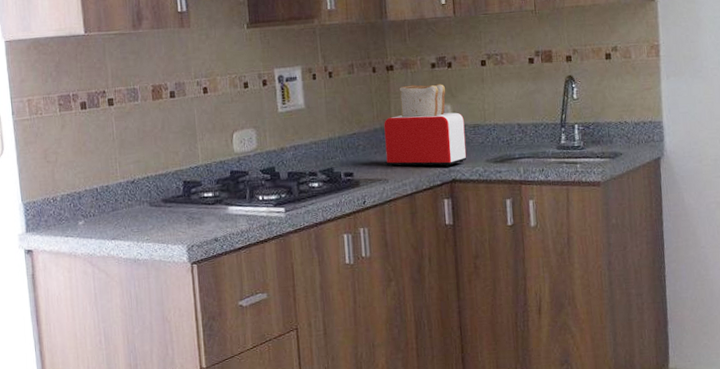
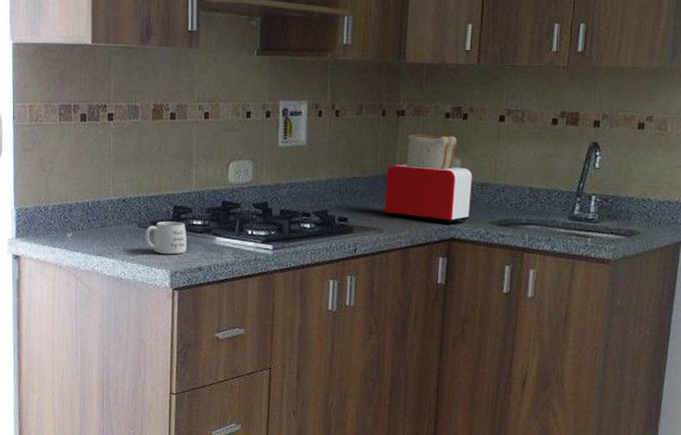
mug: none [157,196,200,230] -> present [145,221,187,255]

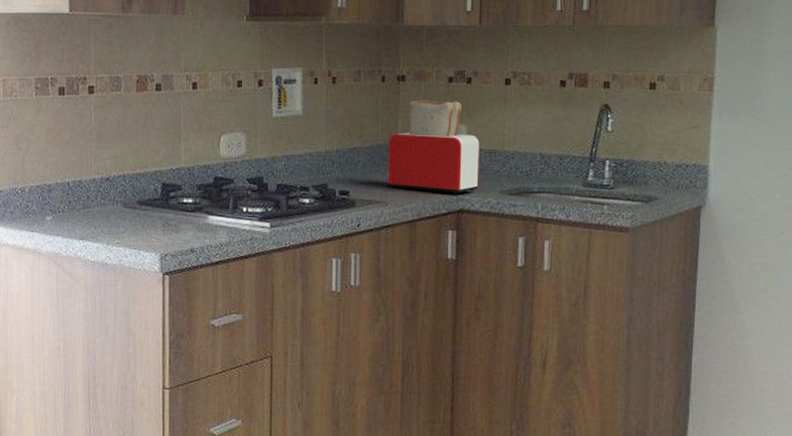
mug: present [145,221,187,255] -> none [131,200,177,236]

